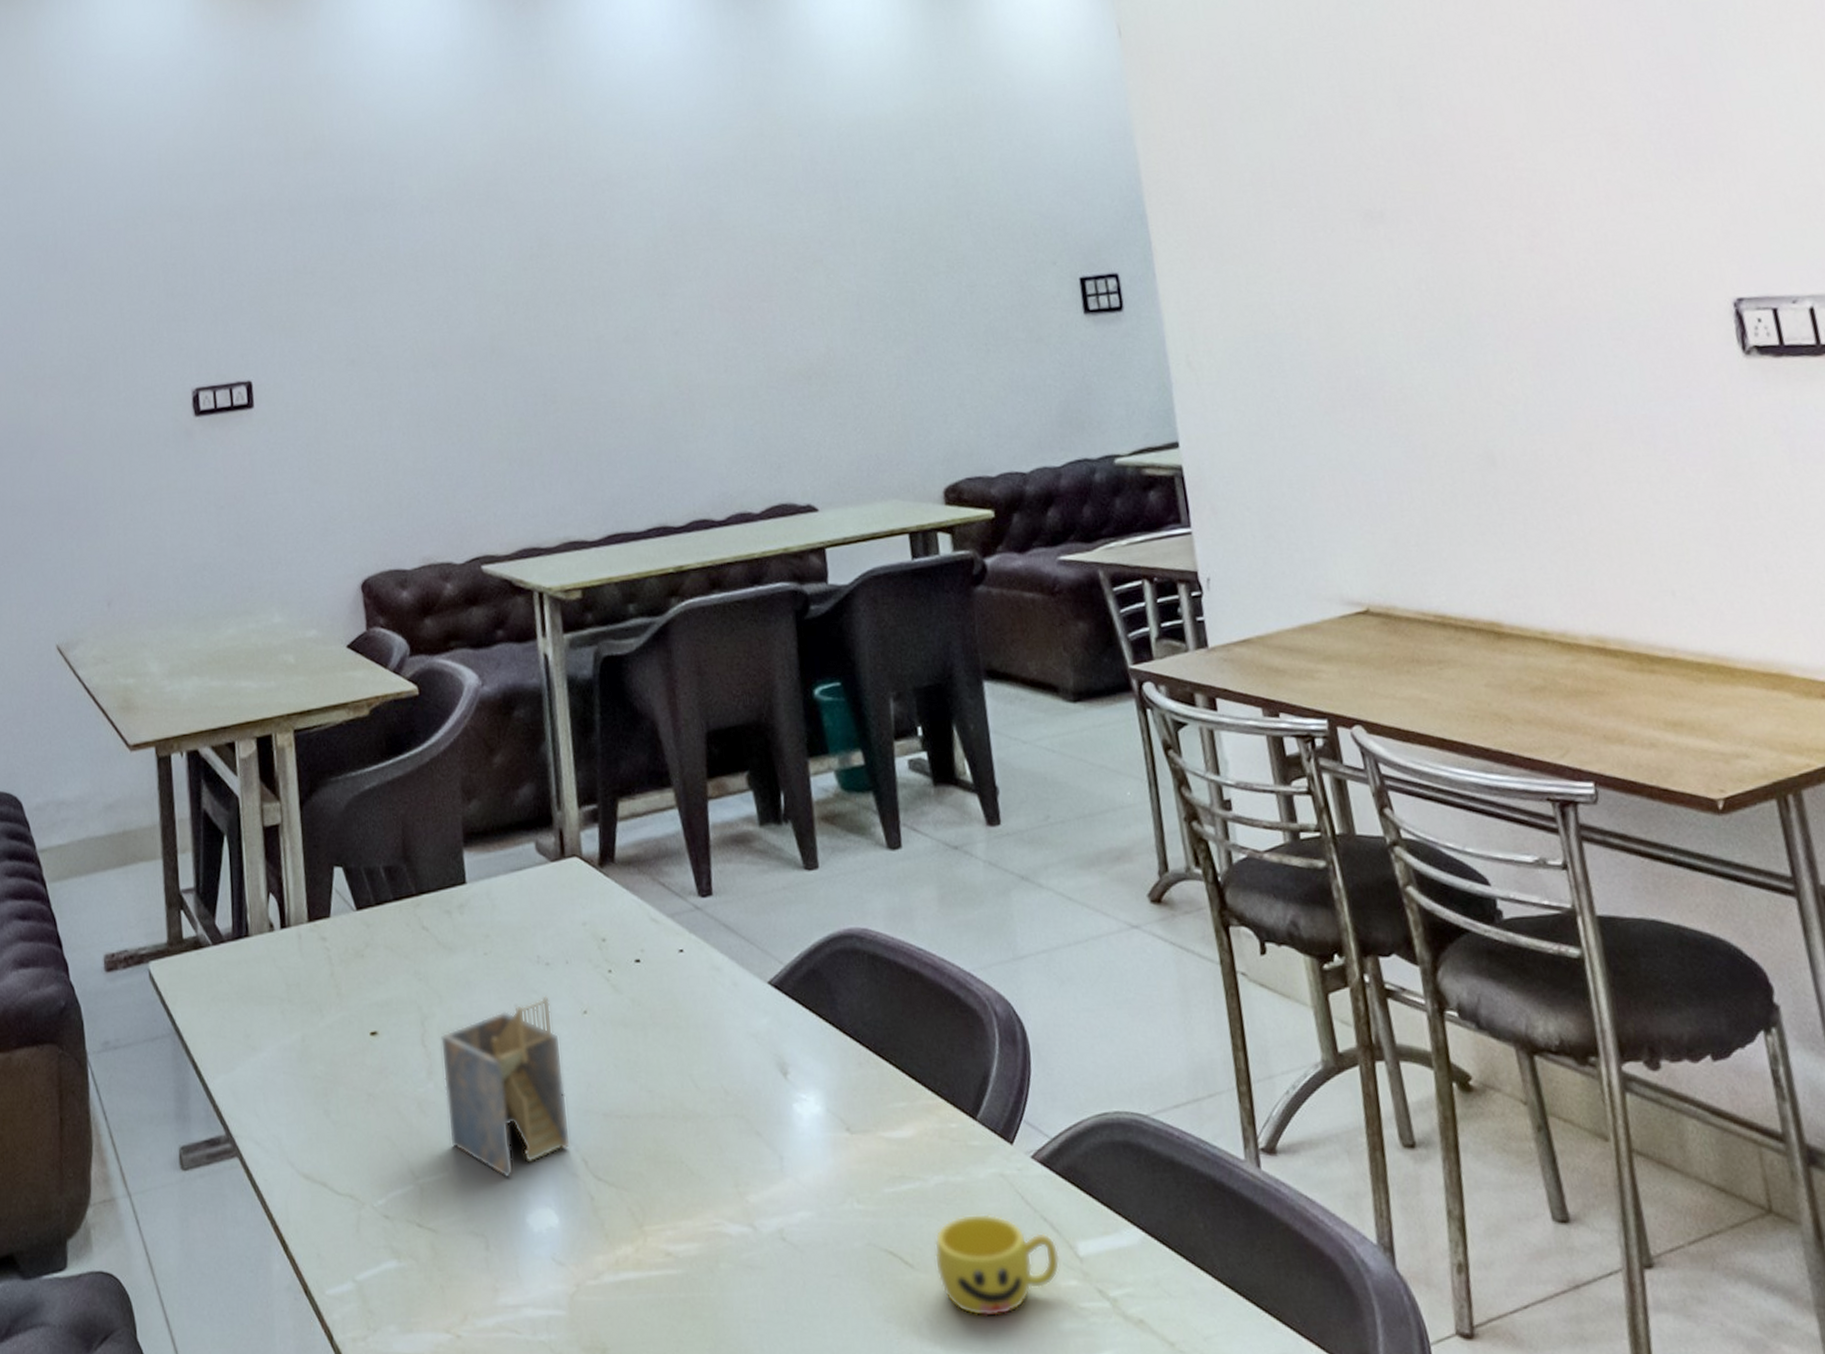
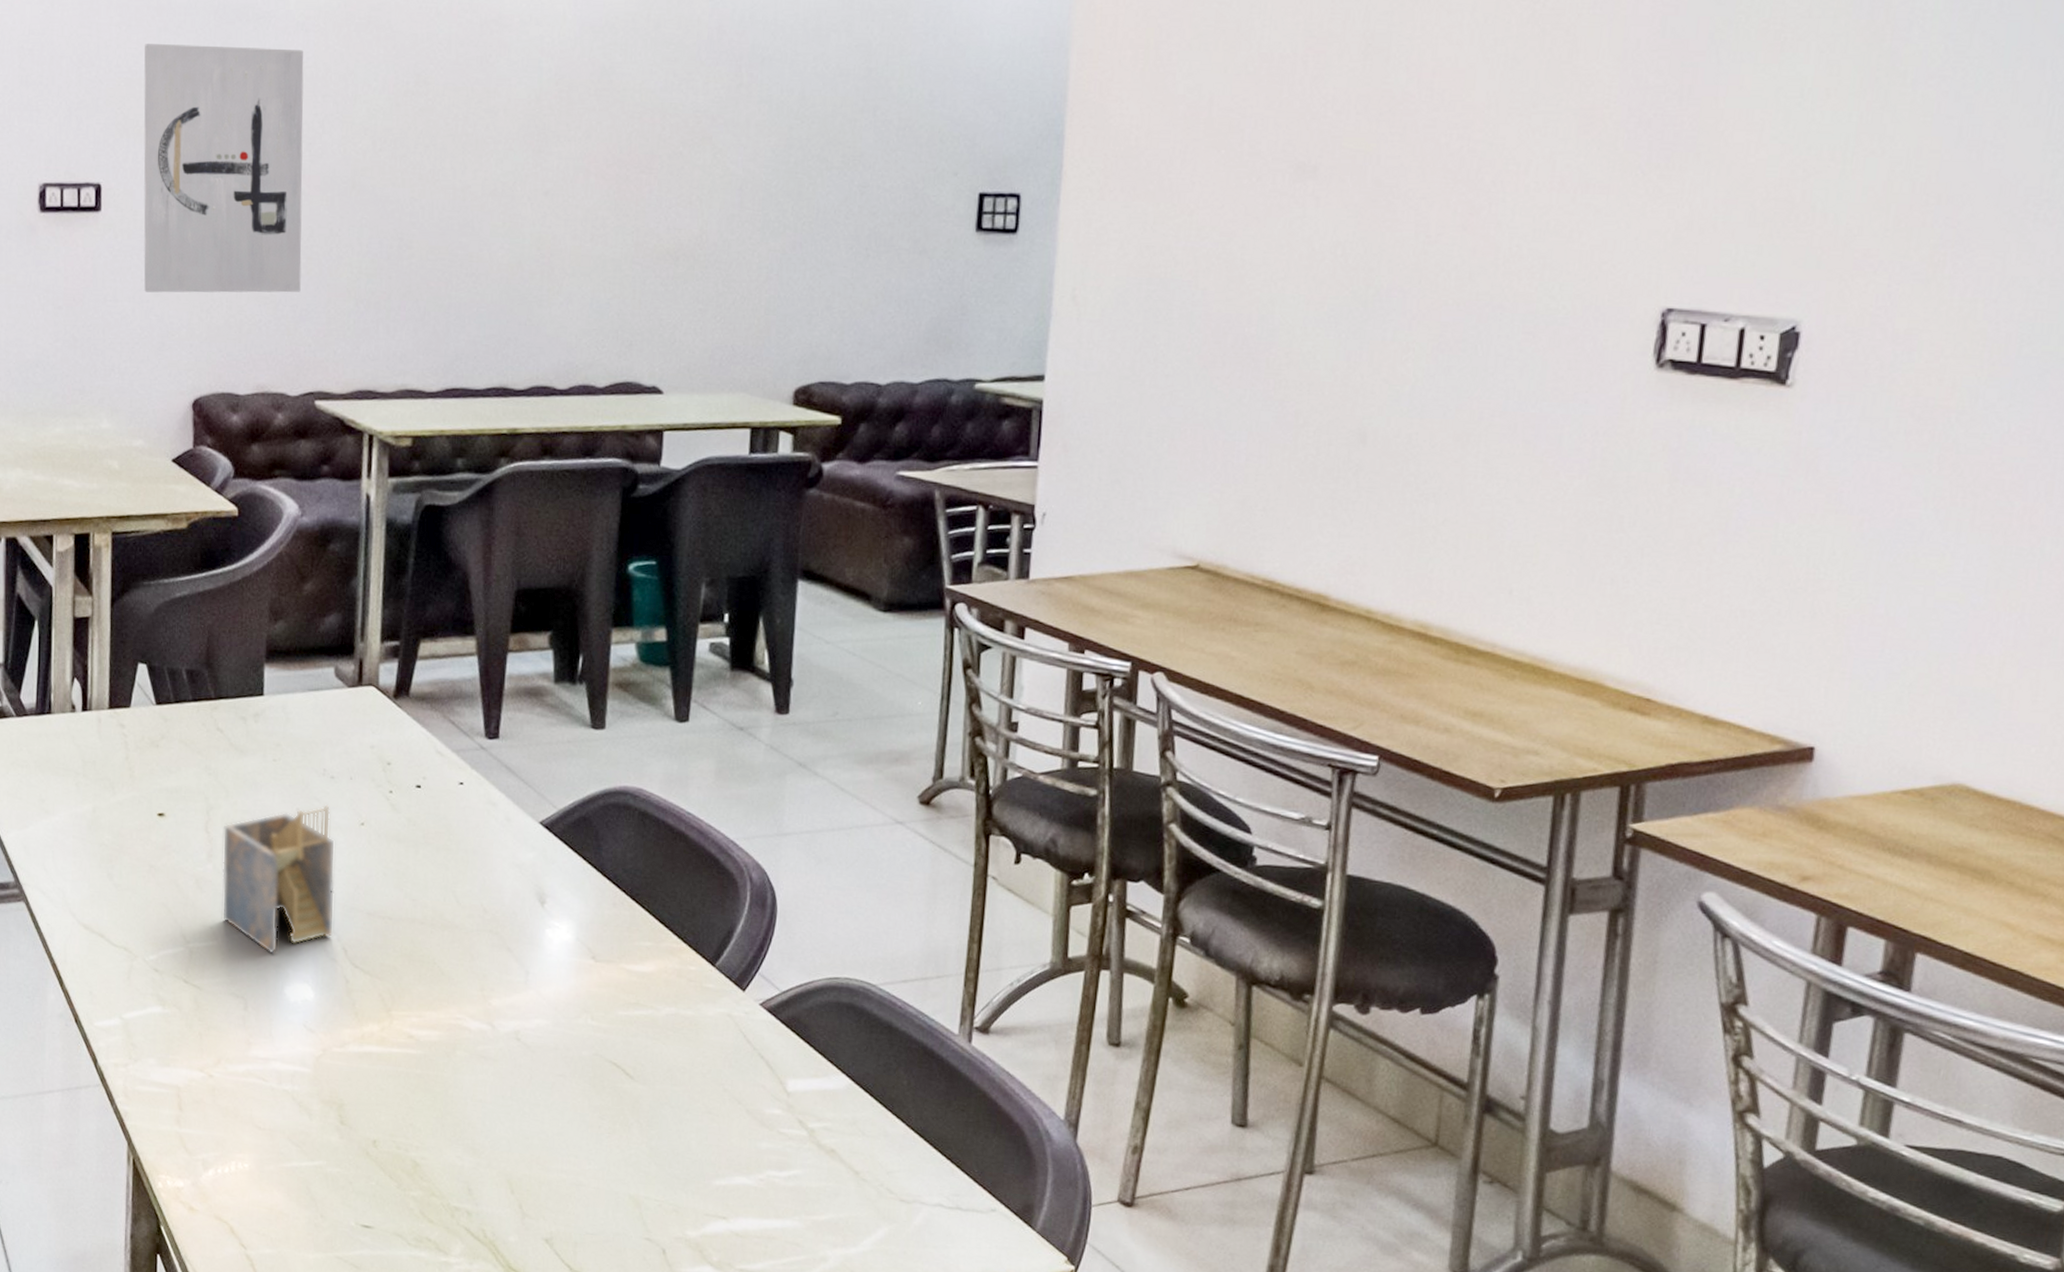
wall art: none [280,230,455,481] -> present [143,44,304,293]
cup: present [934,1213,1060,1317] -> none [653,1043,769,1129]

